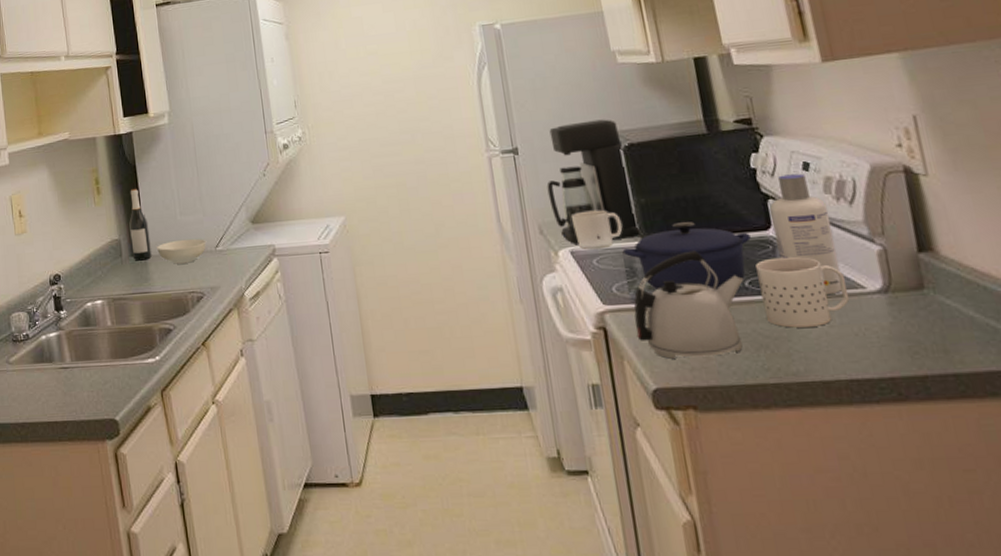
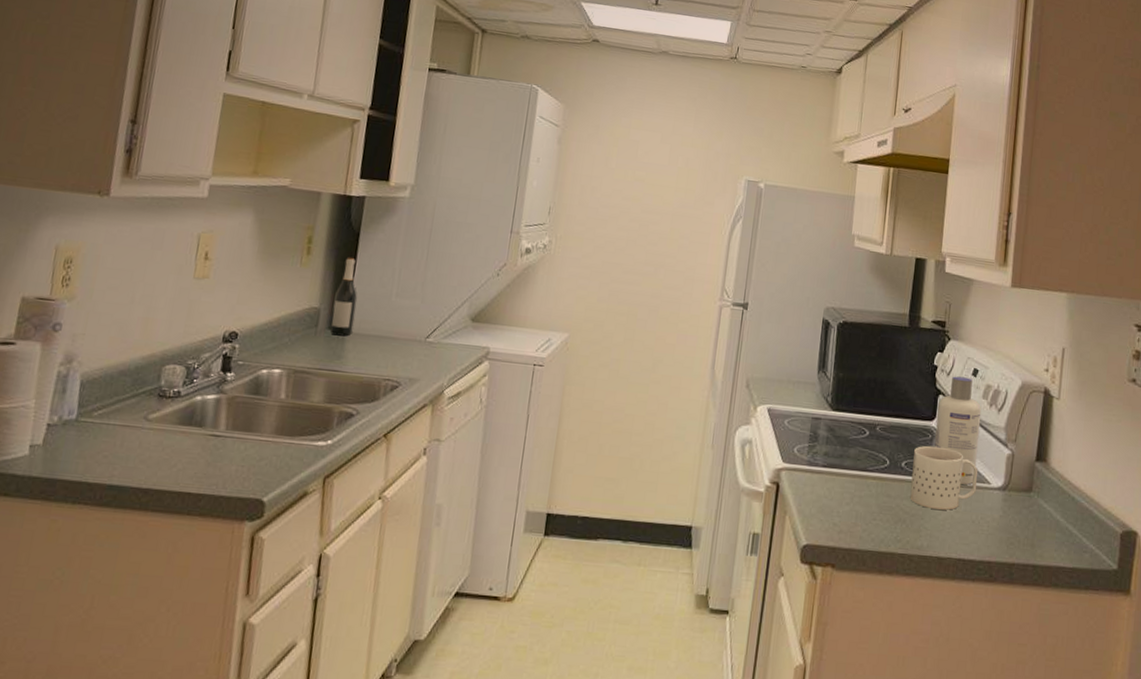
bowl: present [156,238,207,264] -> none [359,322,418,349]
coffee maker: present [547,119,642,244] -> none [762,291,839,407]
mug: present [570,209,623,250] -> none [776,374,819,412]
cooking pot: present [623,220,751,291] -> none [813,399,917,466]
kettle: present [633,250,744,359] -> none [803,427,902,523]

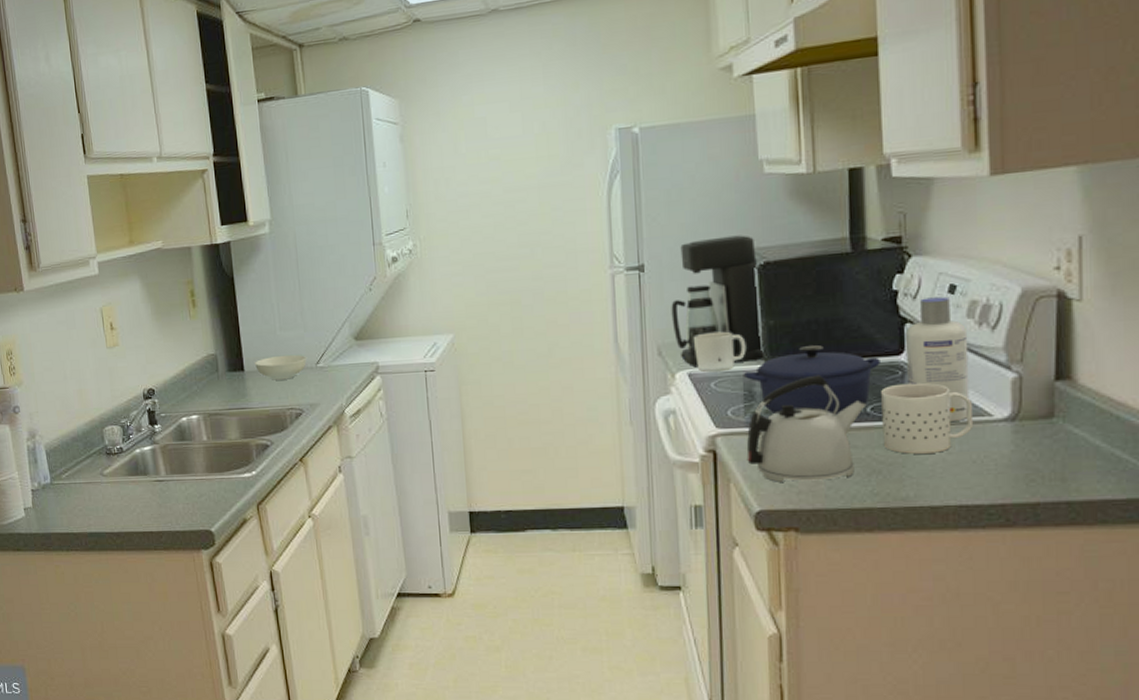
wine bottle: present [329,257,357,337] -> none [226,301,250,376]
bowl: none [359,322,418,349] -> present [254,354,308,380]
coffee maker: none [762,291,839,407] -> present [671,235,766,367]
mug: none [776,374,819,412] -> present [693,331,747,373]
kettle: none [803,427,902,523] -> present [746,375,867,482]
cooking pot: none [813,399,917,466] -> present [744,344,880,416]

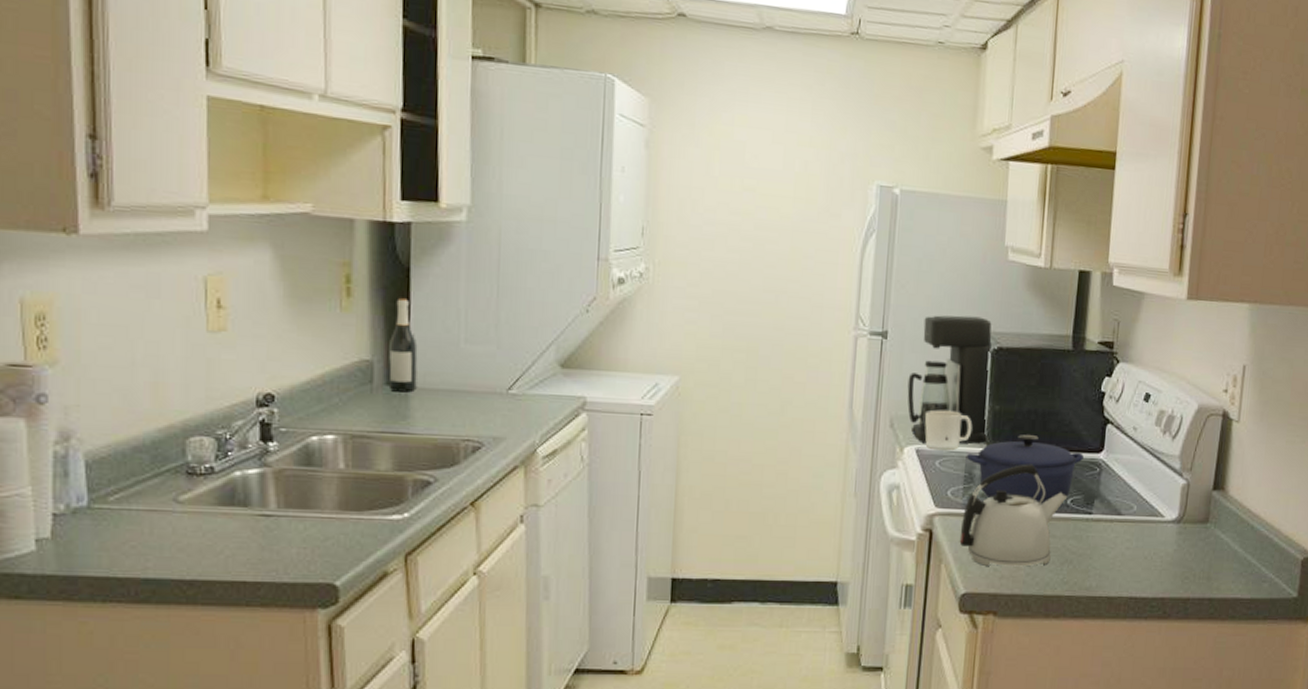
wine bottle: none [226,301,250,376] -> present [388,297,418,393]
bowl: present [254,354,308,380] -> none [424,373,497,404]
mug: present [880,382,974,454] -> none [1077,480,1151,547]
screw cap bottle: present [906,296,970,423] -> none [1103,402,1155,520]

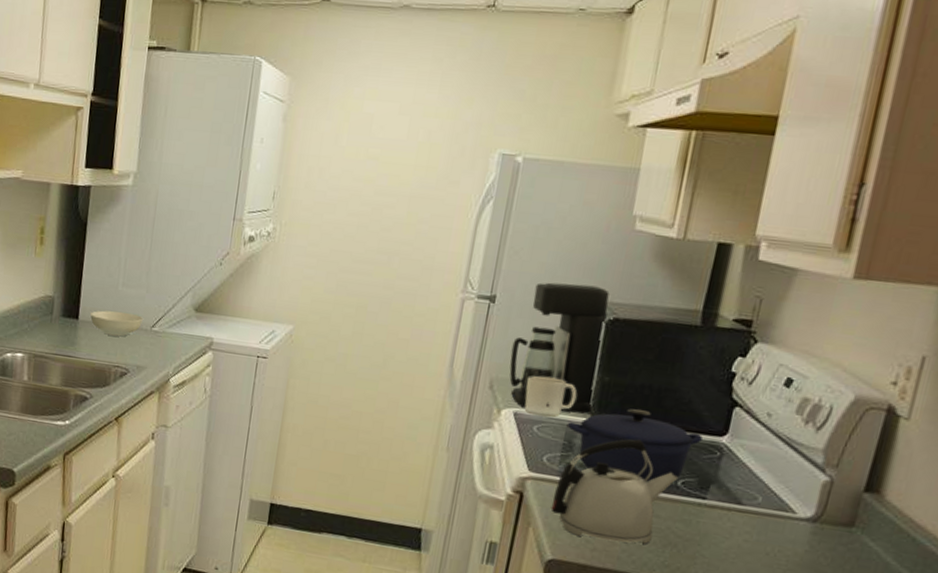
wine bottle: present [388,297,418,393] -> none [63,246,87,324]
bowl: none [424,373,497,404] -> present [89,310,144,337]

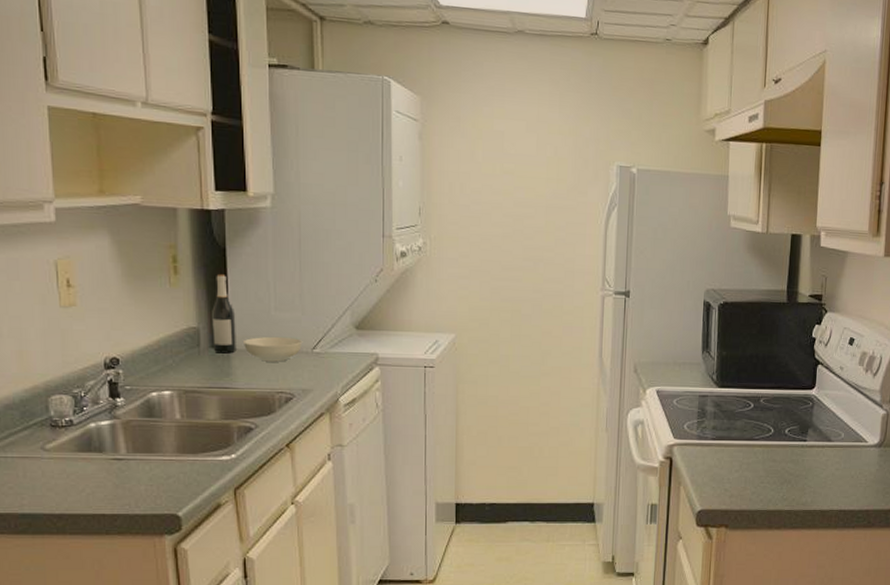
wine bottle: none [63,246,87,324] -> present [212,273,236,354]
coffee maker: present [509,282,610,414] -> none [648,275,718,385]
mug: present [524,375,578,418] -> none [663,356,704,391]
kettle: present [550,439,679,544] -> none [695,400,786,487]
cooking pot: present [568,407,703,483] -> none [700,375,798,435]

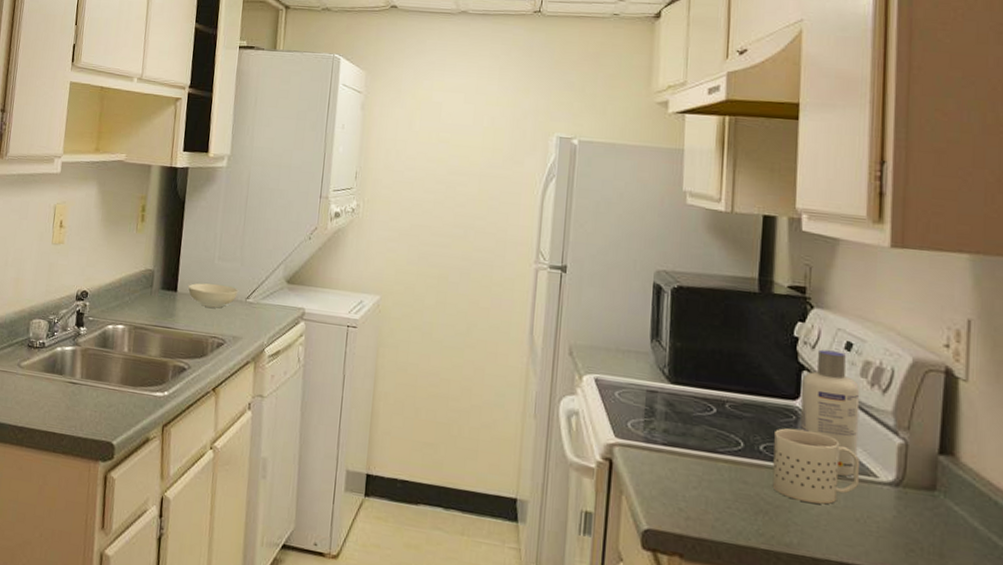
wine bottle: present [212,273,236,354] -> none [163,223,185,296]
mug: none [794,412,856,469] -> present [772,428,861,505]
screw cap bottle: none [815,346,858,446] -> present [800,349,860,477]

